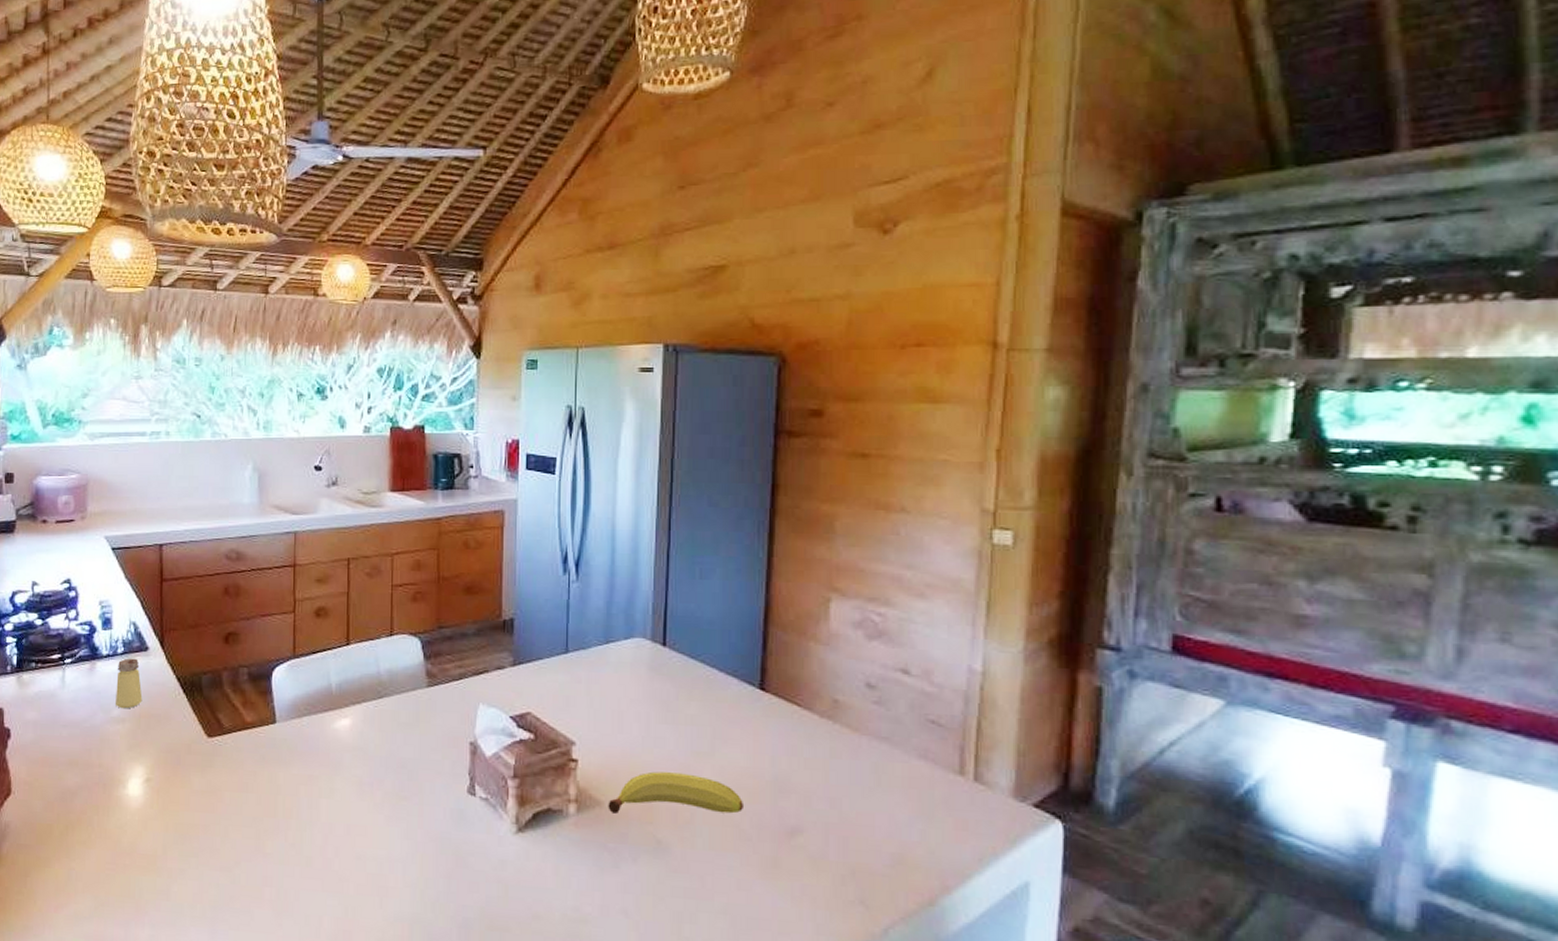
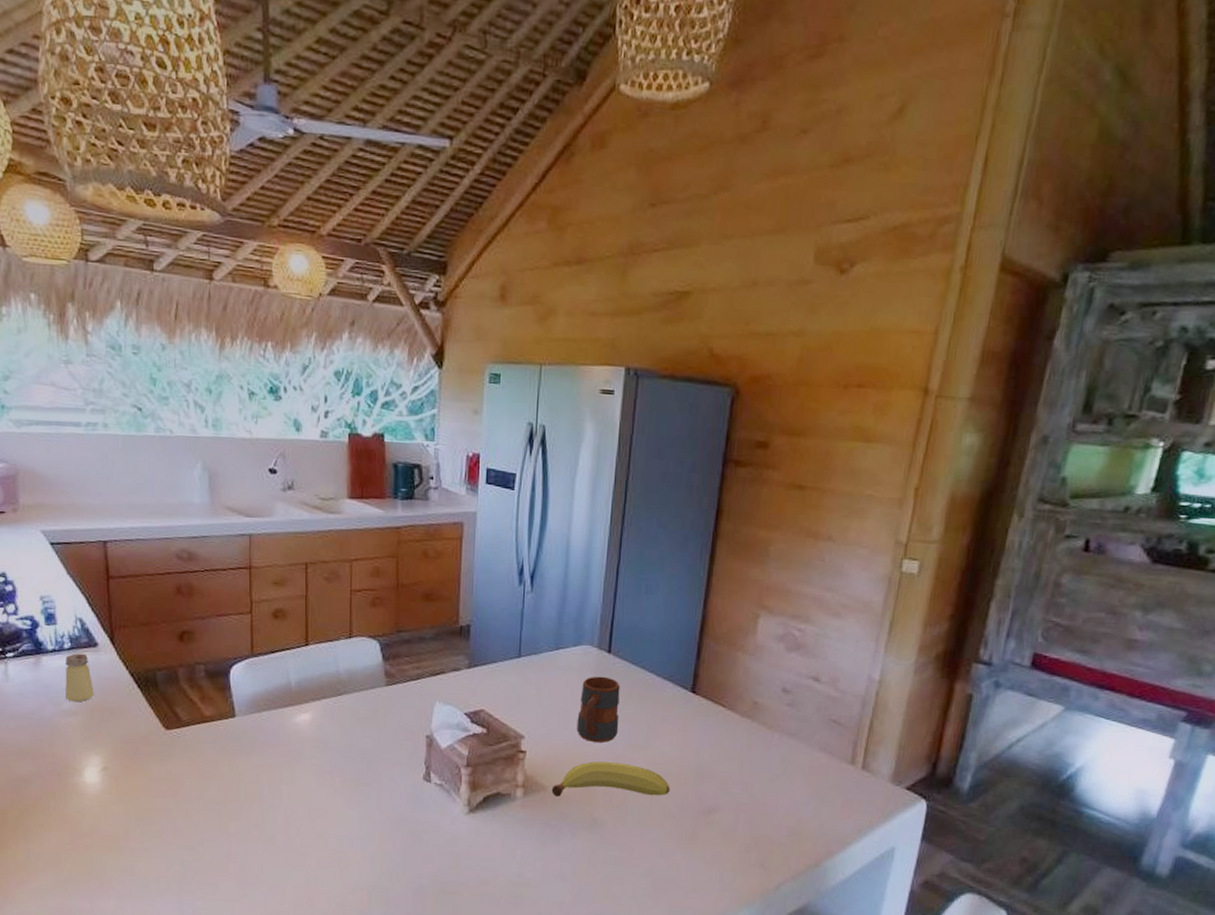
mug: none [632,672,680,749] -> present [576,676,620,743]

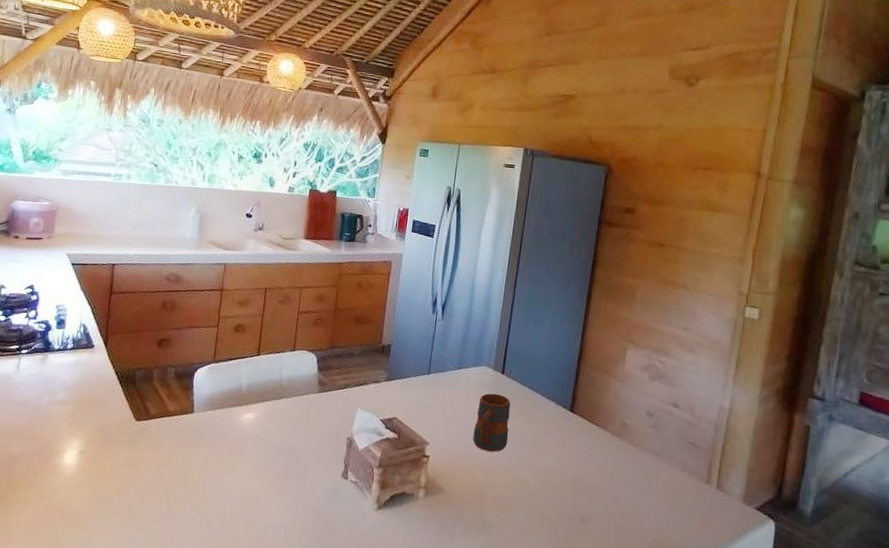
saltshaker: present [64,653,94,702] -> none [61,352,85,394]
fruit: present [551,761,670,797] -> none [448,468,550,504]

